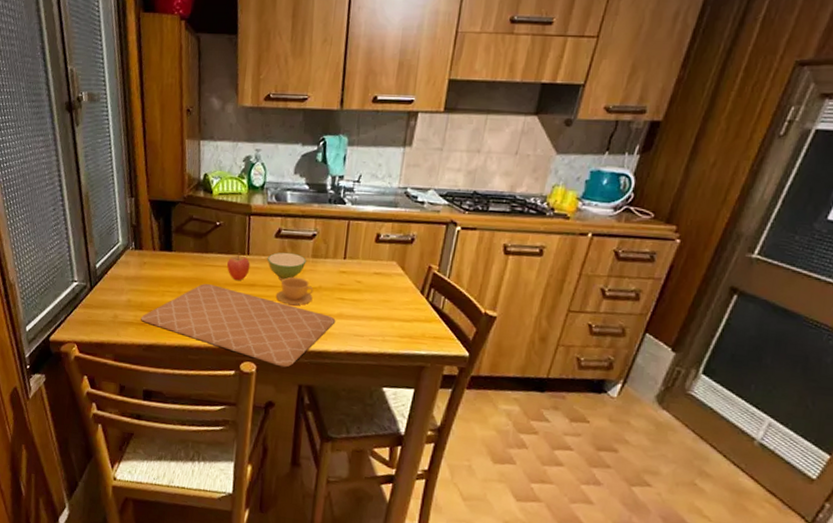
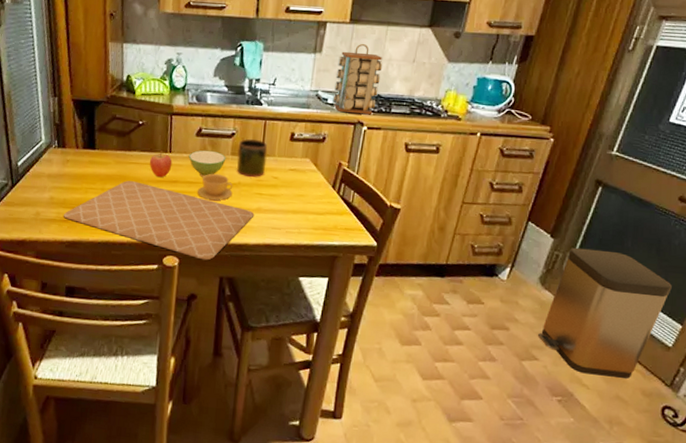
mug: none [317,240,351,281] -> present [236,138,268,177]
spice rack: none [422,134,481,214] -> present [332,43,383,115]
pedal bin: none [651,363,820,512] -> present [537,247,672,378]

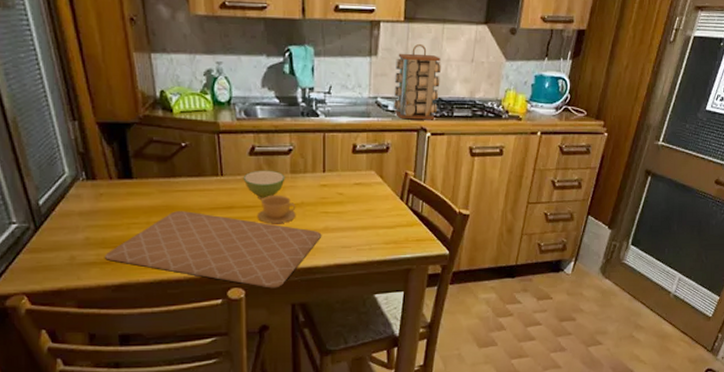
fruit: present [150,151,173,178] -> none [200,174,226,205]
mug: present [236,138,268,177] -> none [296,154,330,195]
pedal bin: present [537,247,672,378] -> none [600,236,711,351]

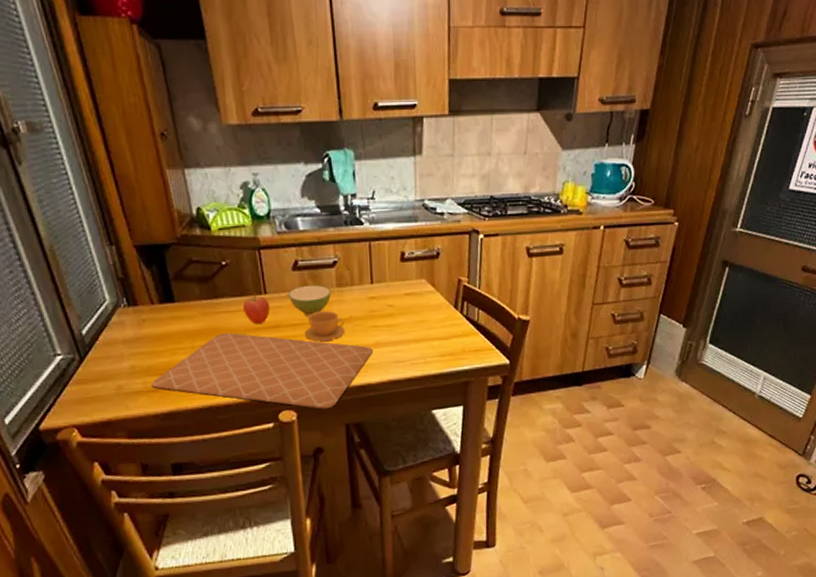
fruit: none [200,174,226,205] -> present [243,293,270,325]
spice rack: present [393,43,442,120] -> none [441,138,492,222]

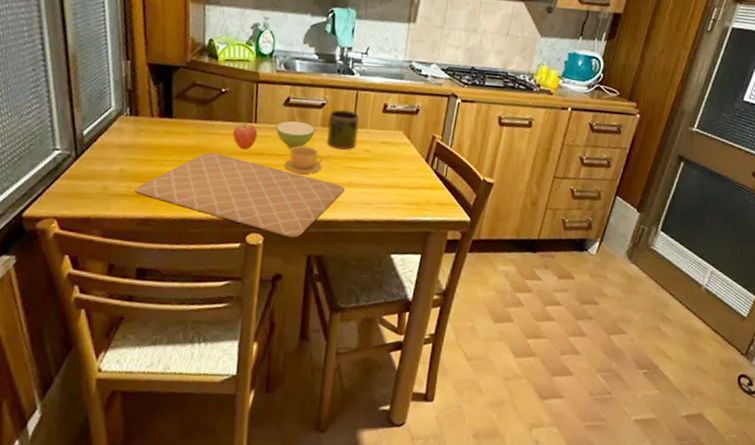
mug: none [342,264,378,309] -> present [326,109,360,150]

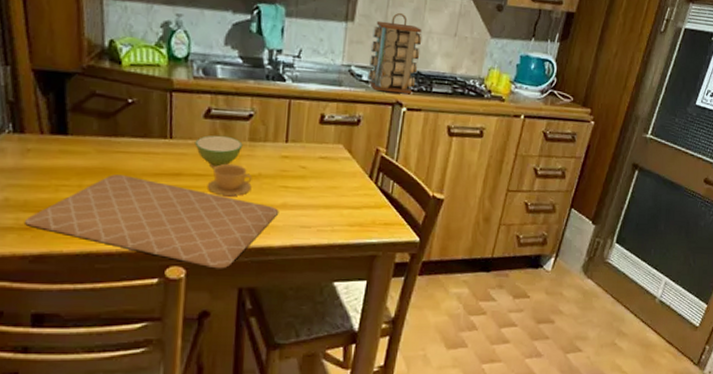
fruit: present [233,120,258,150] -> none [144,136,174,170]
mug: present [326,109,360,150] -> none [255,121,294,167]
spice rack: none [426,14,477,88] -> present [367,12,422,95]

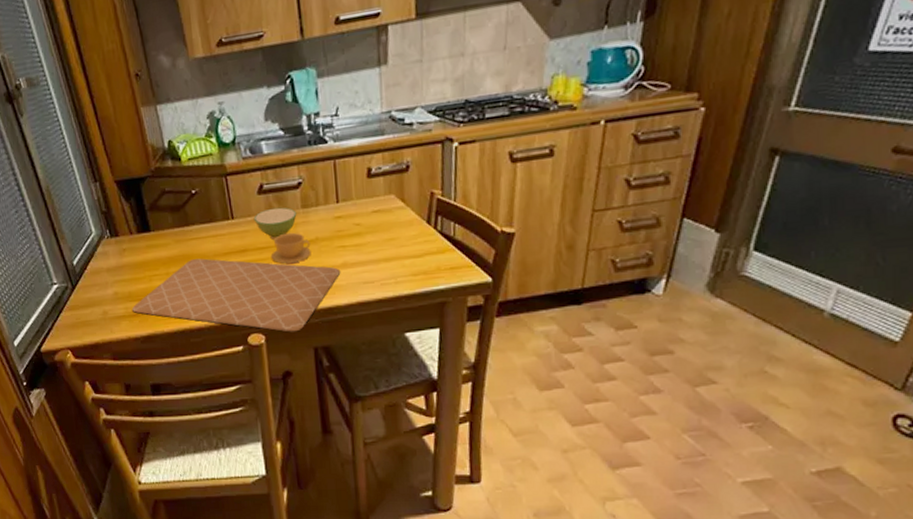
spice rack: present [367,12,422,95] -> none [409,40,466,132]

